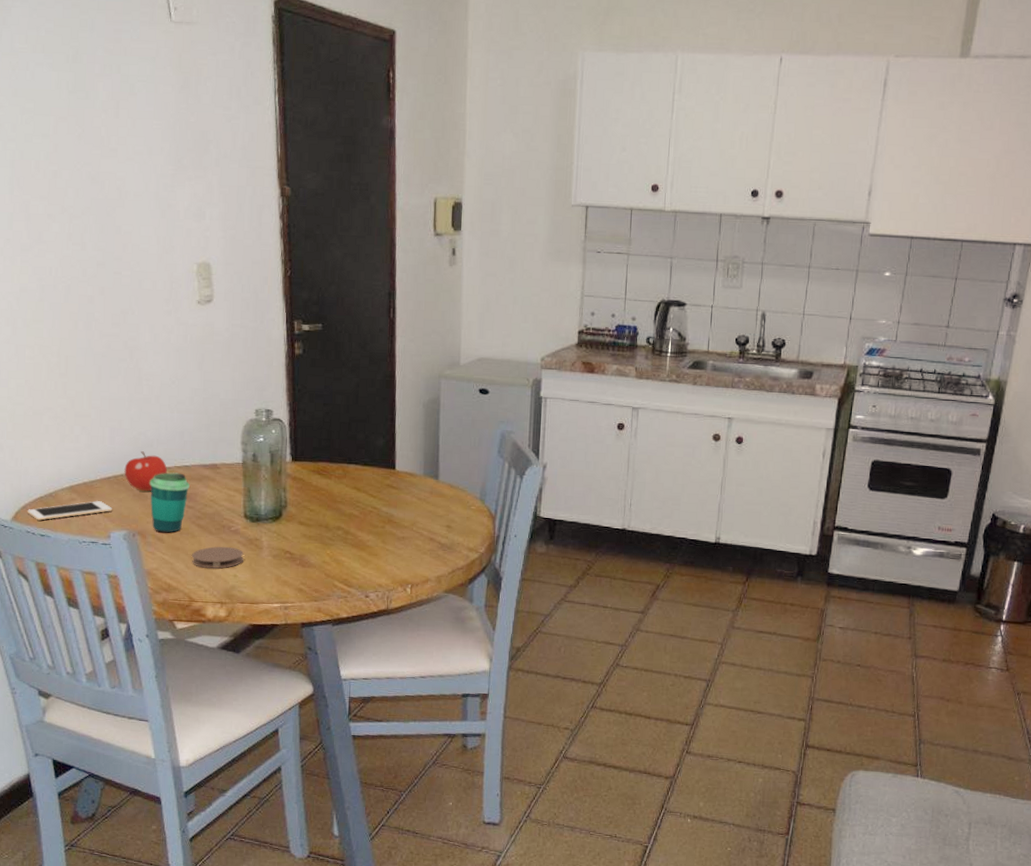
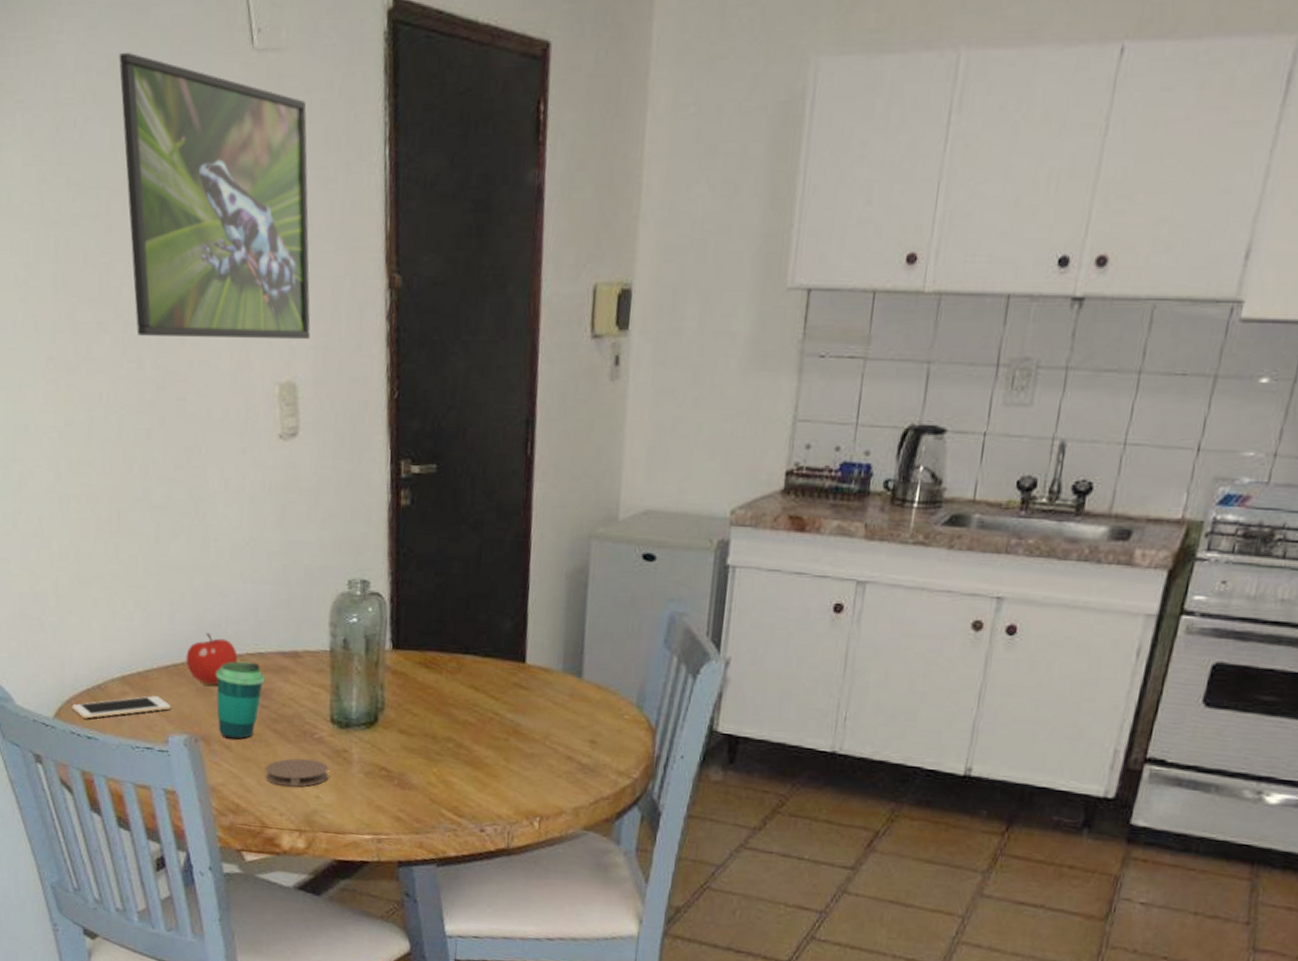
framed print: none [63,17,221,232] -> present [119,52,311,340]

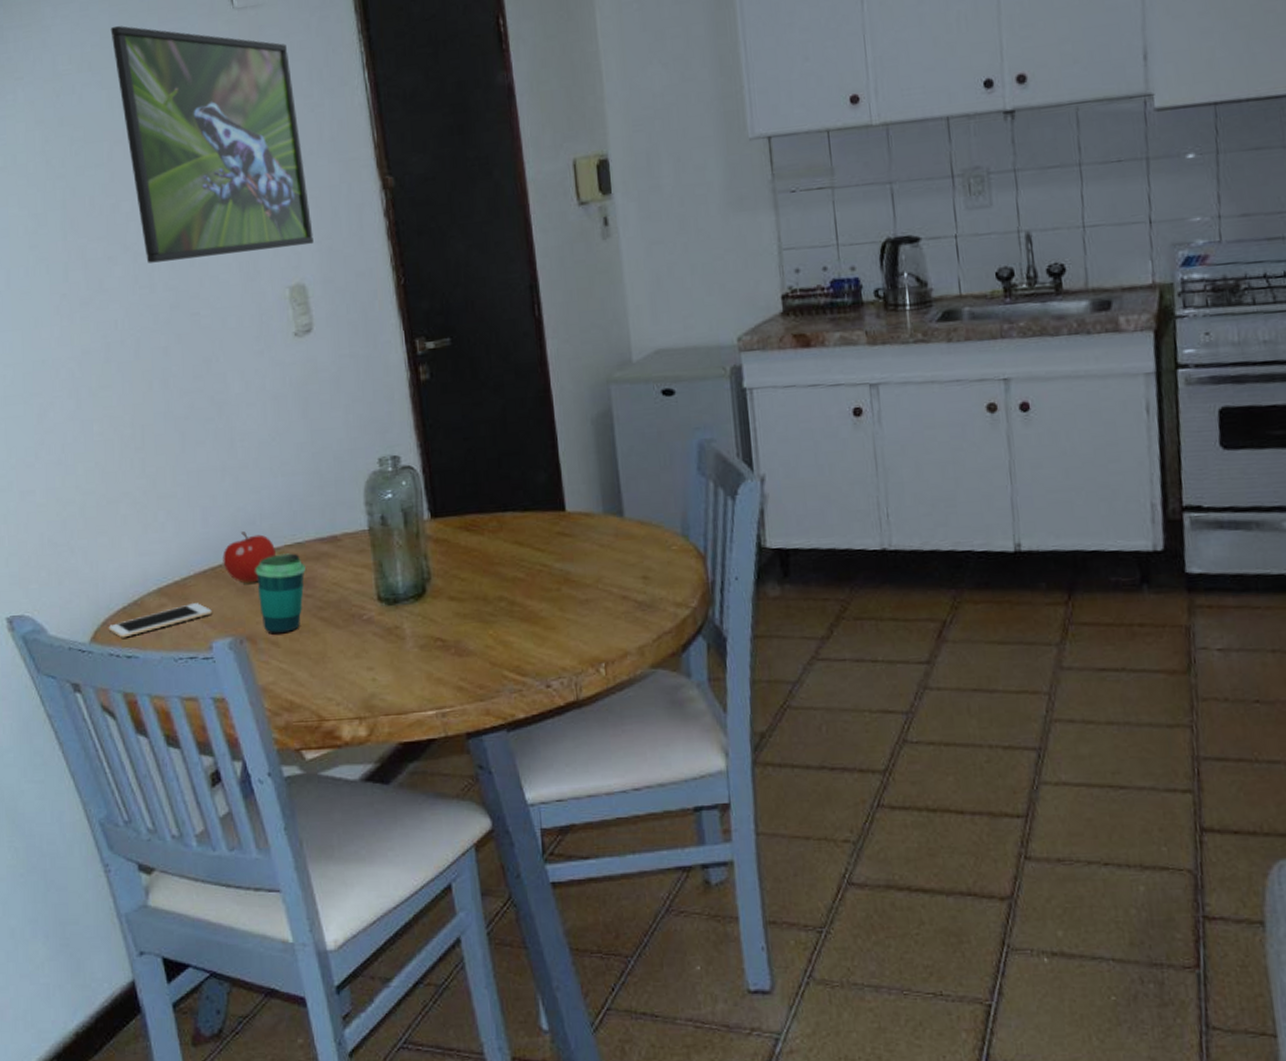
coaster: present [264,758,329,787] -> none [315,641,382,674]

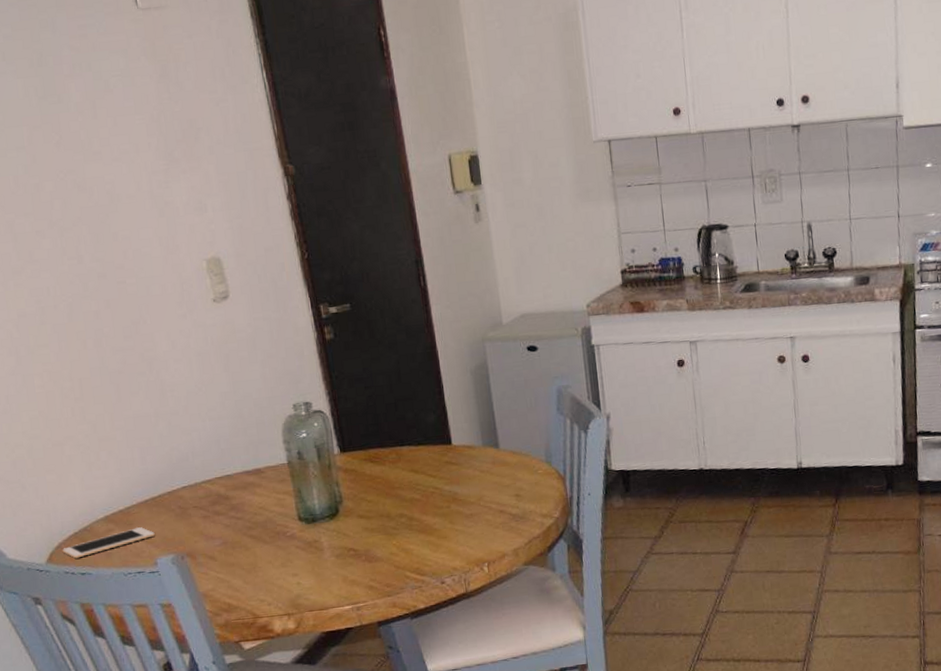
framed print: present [110,25,314,263] -> none [21,19,226,237]
fruit: present [223,531,277,584] -> none [161,467,209,510]
cup: present [255,553,306,635] -> none [190,484,235,551]

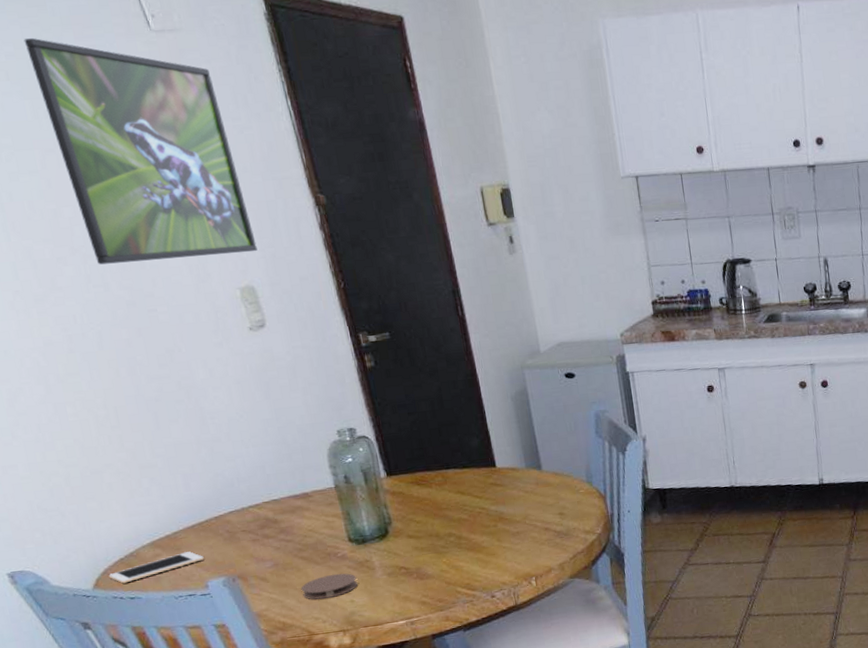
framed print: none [21,19,226,237] -> present [23,37,258,265]
coaster: none [248,553,305,581] -> present [301,573,358,600]

